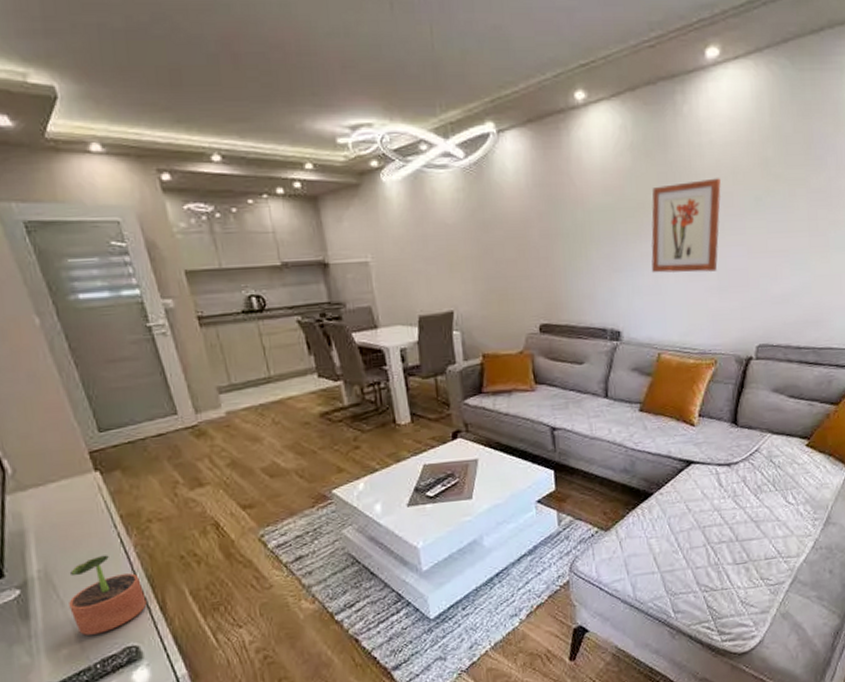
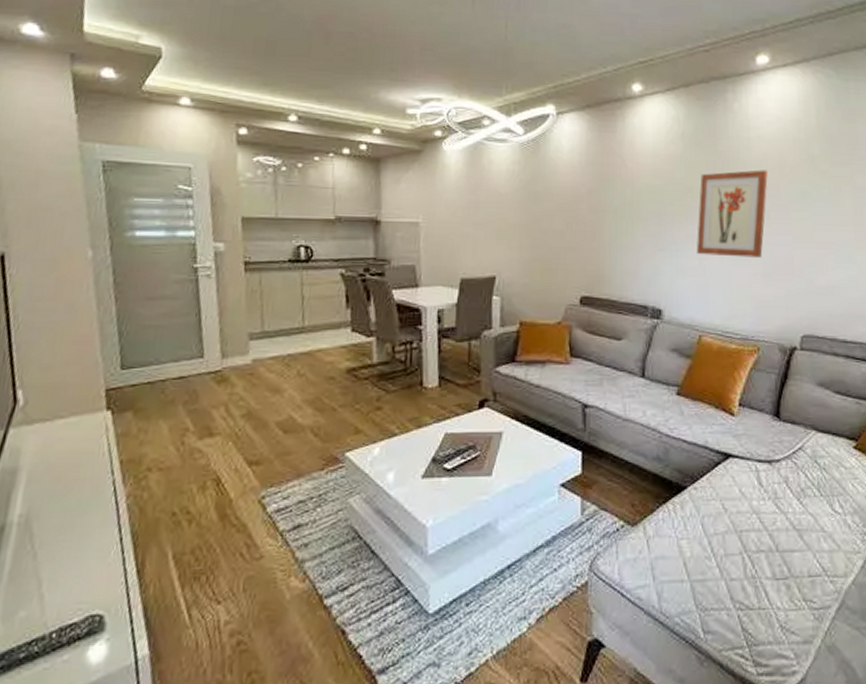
potted plant: present [69,555,147,635] -> none [41,504,125,596]

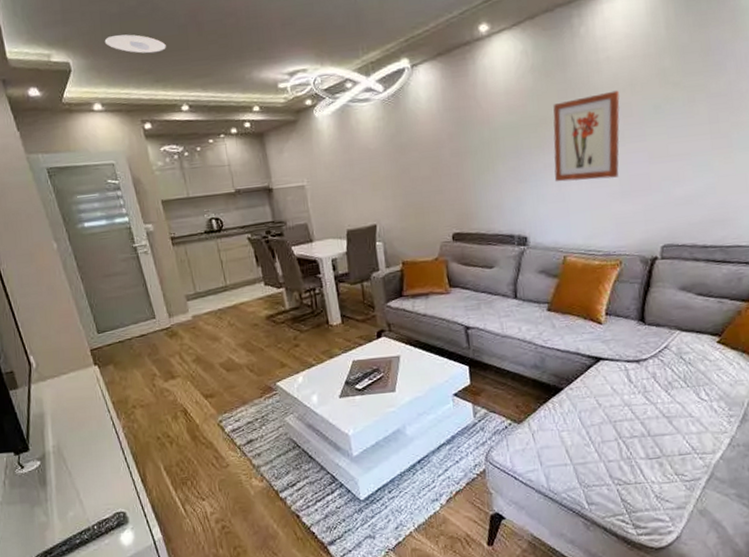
recessed light: none [210,28,284,55] -> present [104,34,166,54]

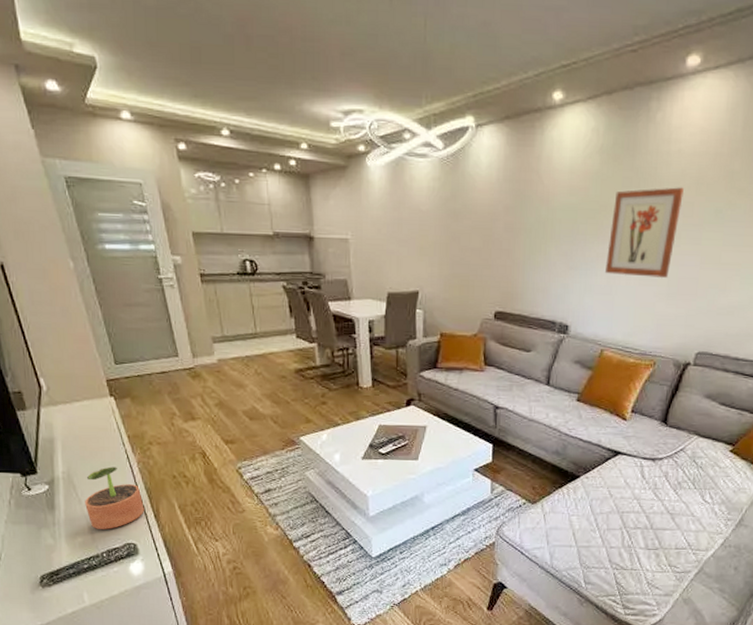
potted plant: none [75,434,132,501] -> present [85,466,144,529]
recessed light: present [104,34,166,54] -> none [137,34,208,63]

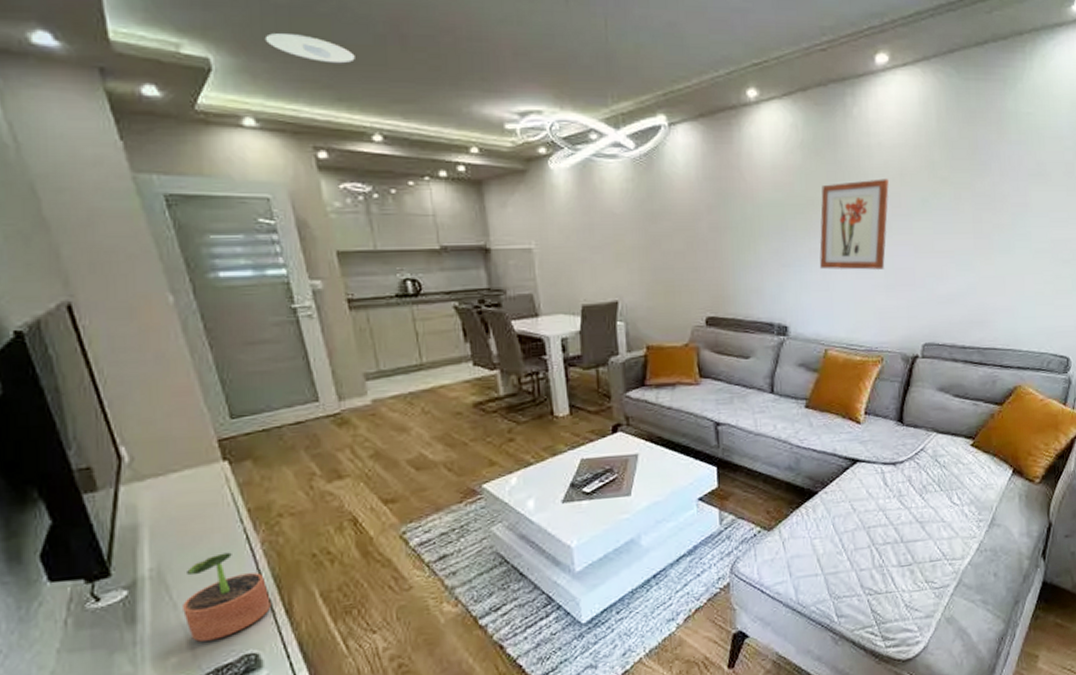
recessed light: none [137,34,208,63] -> present [264,33,355,64]

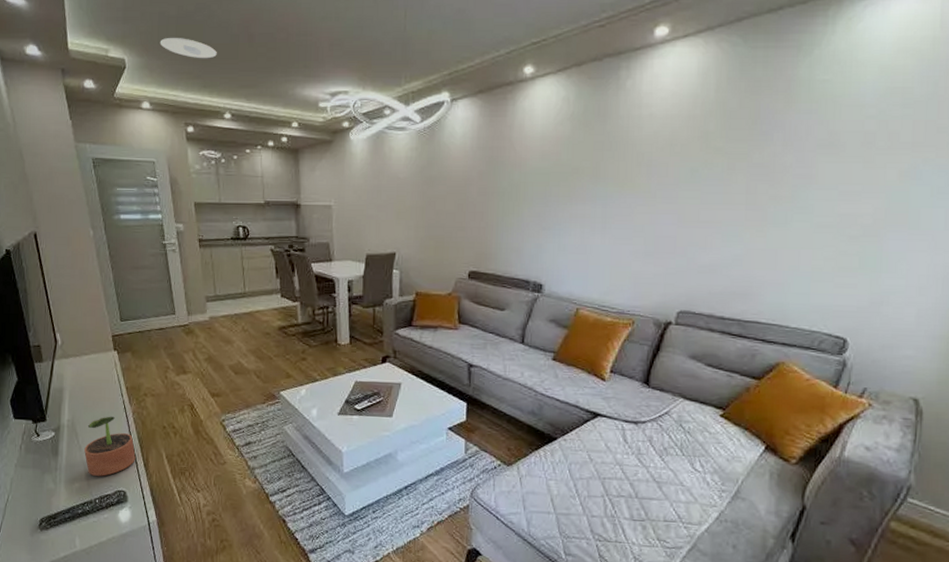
wall art: present [819,179,889,270] -> none [578,149,657,237]

